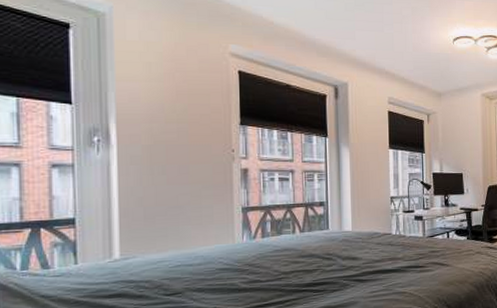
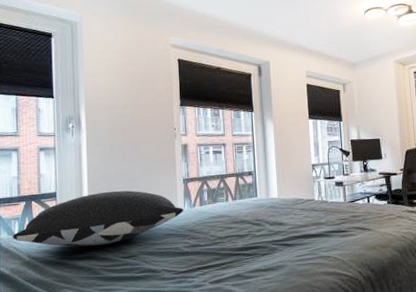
pillow: none [12,218,242,283] -> present [12,190,184,247]

